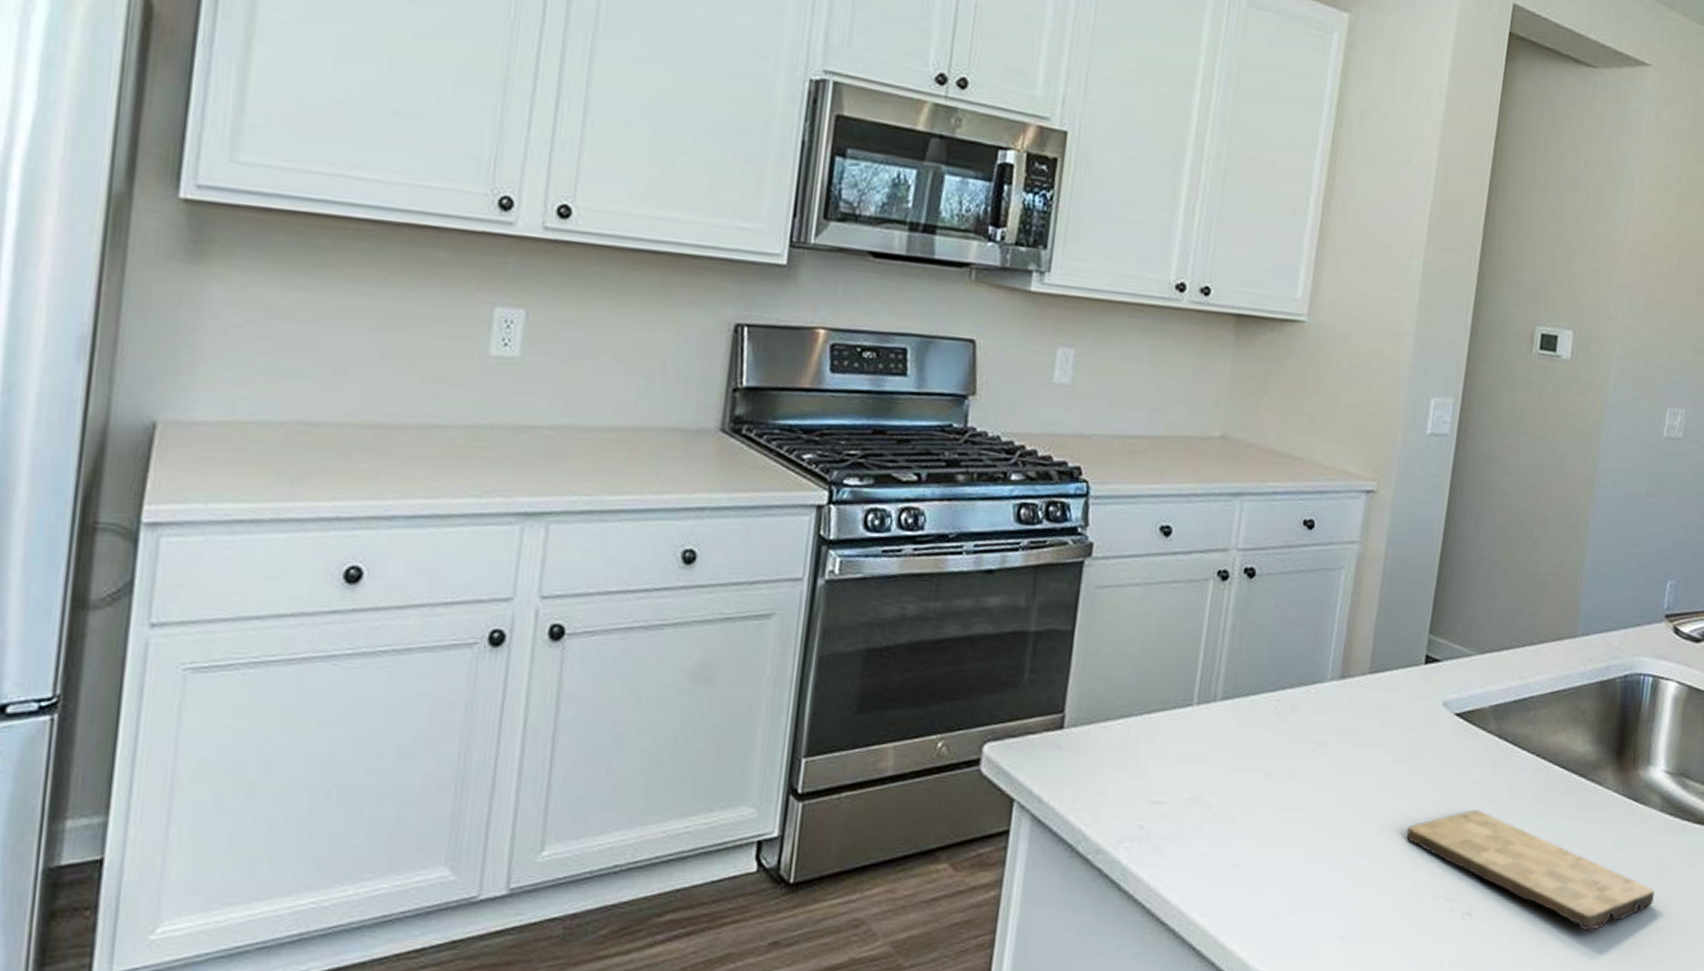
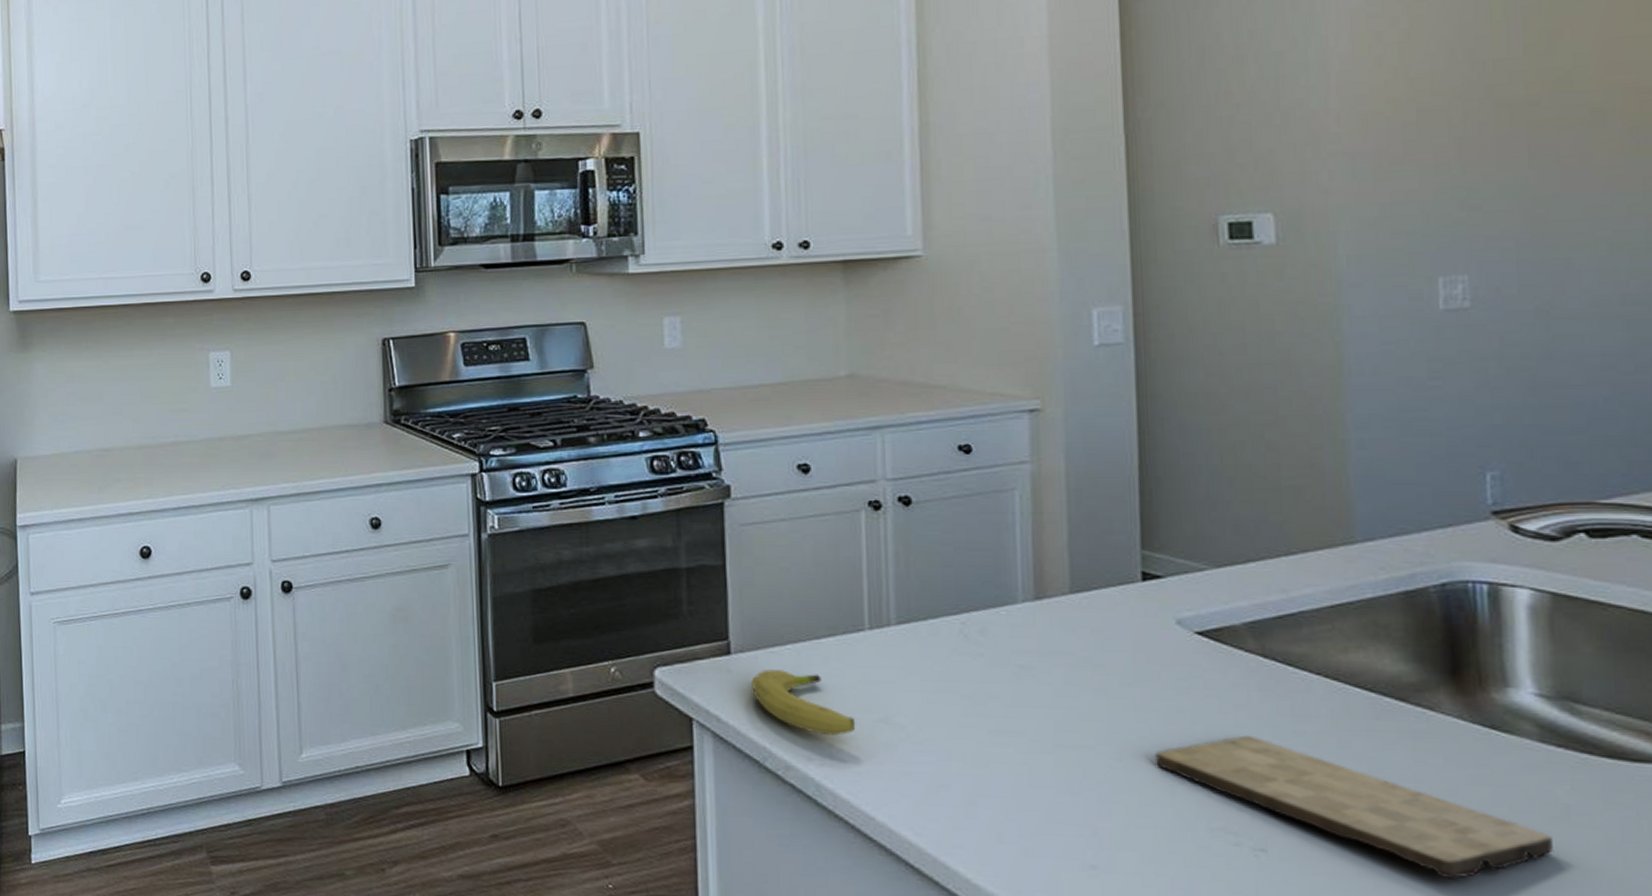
fruit: none [1078,744,1169,816] -> present [751,668,856,736]

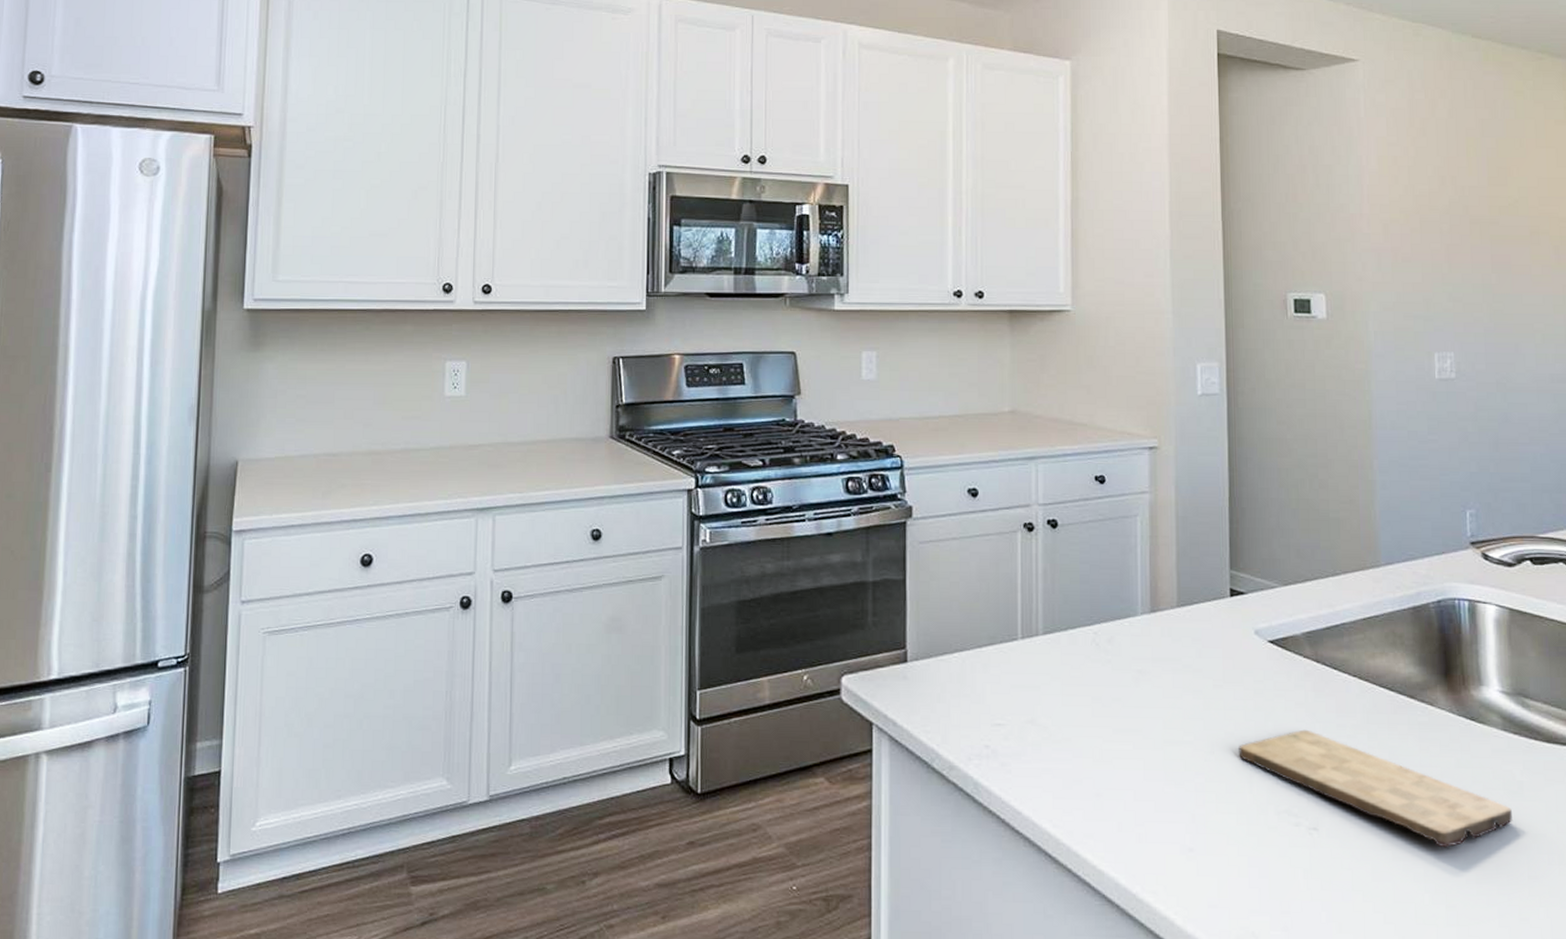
fruit: present [751,668,856,736] -> none [924,675,1008,737]

